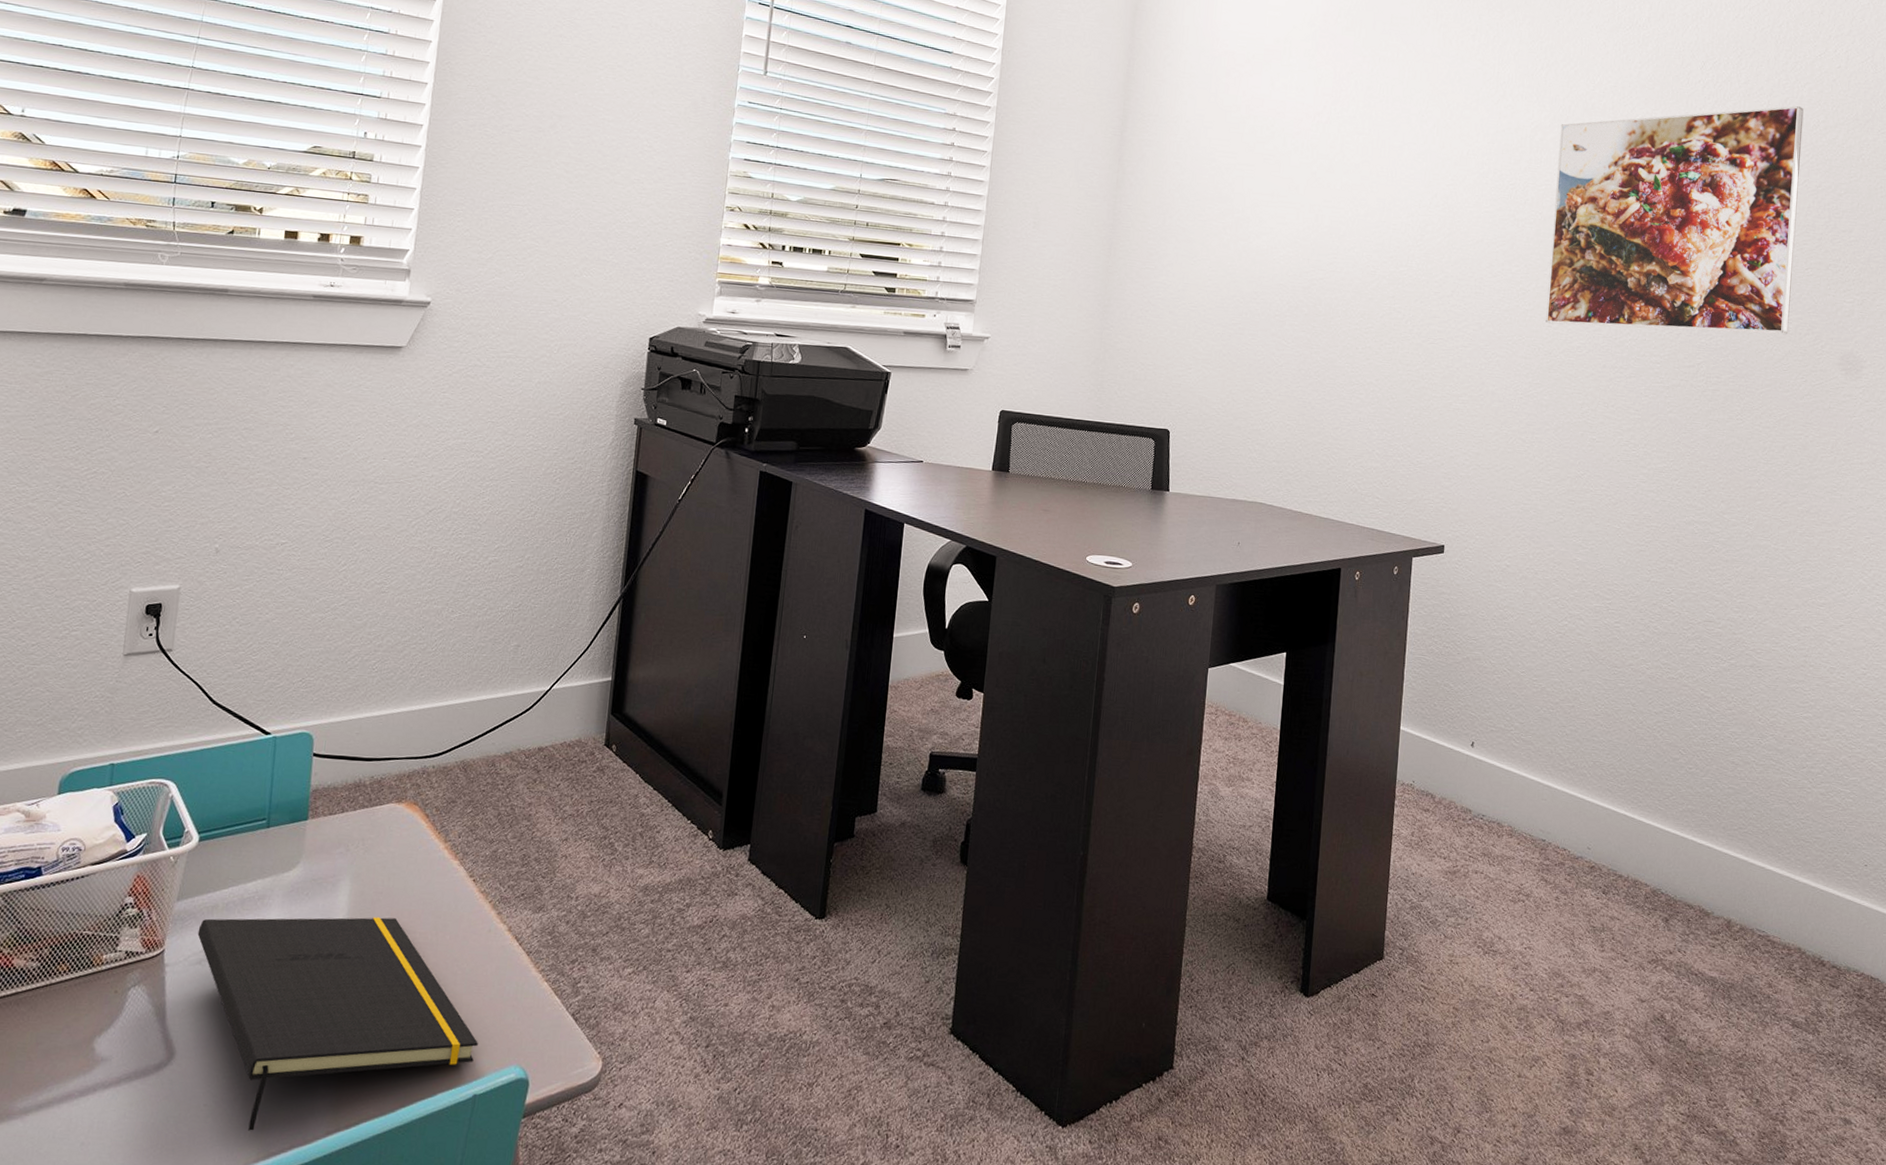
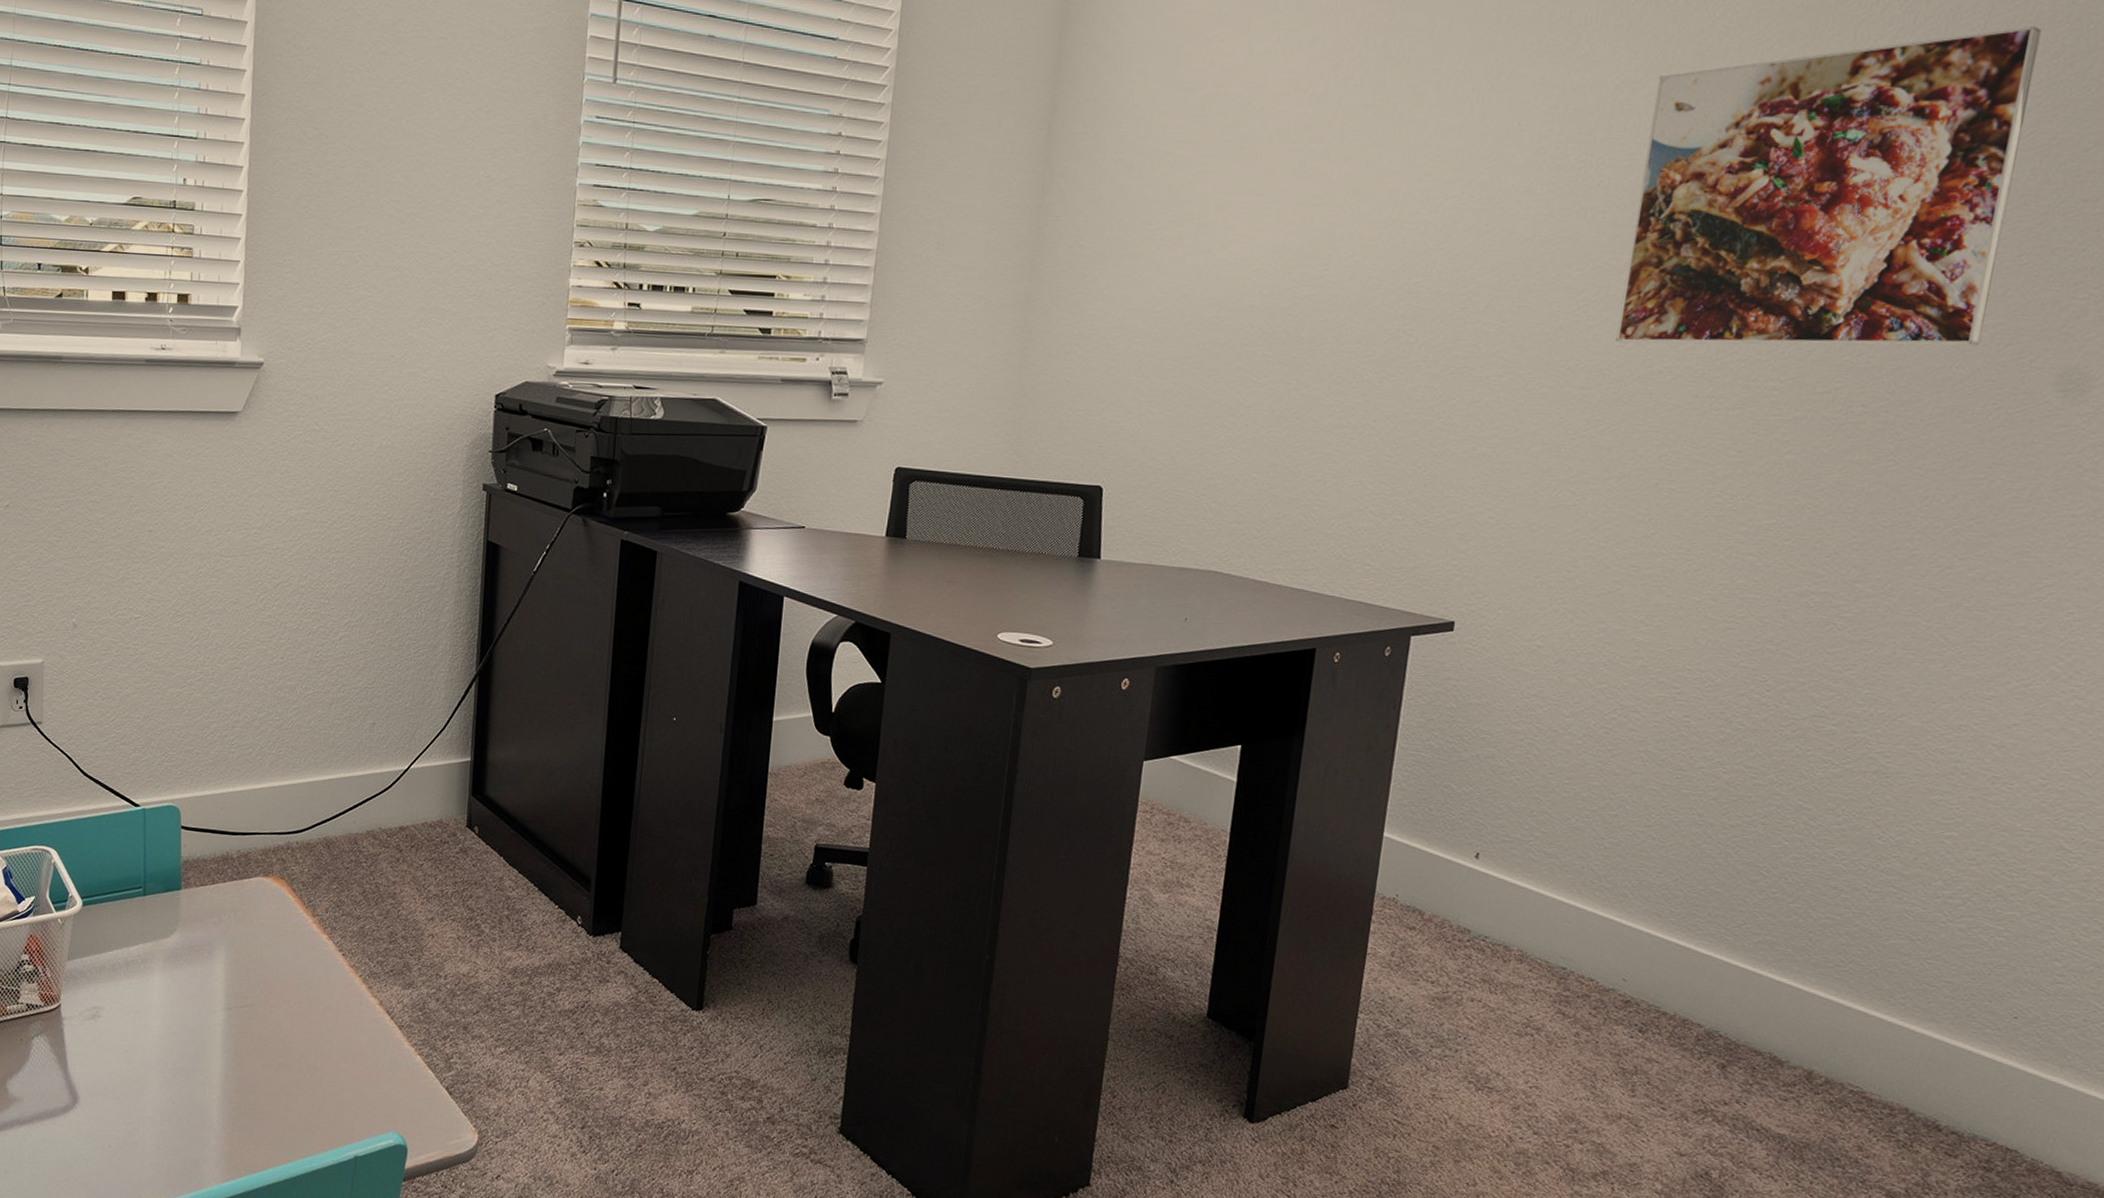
notepad: present [197,917,478,1131] -> none [89,978,356,1173]

